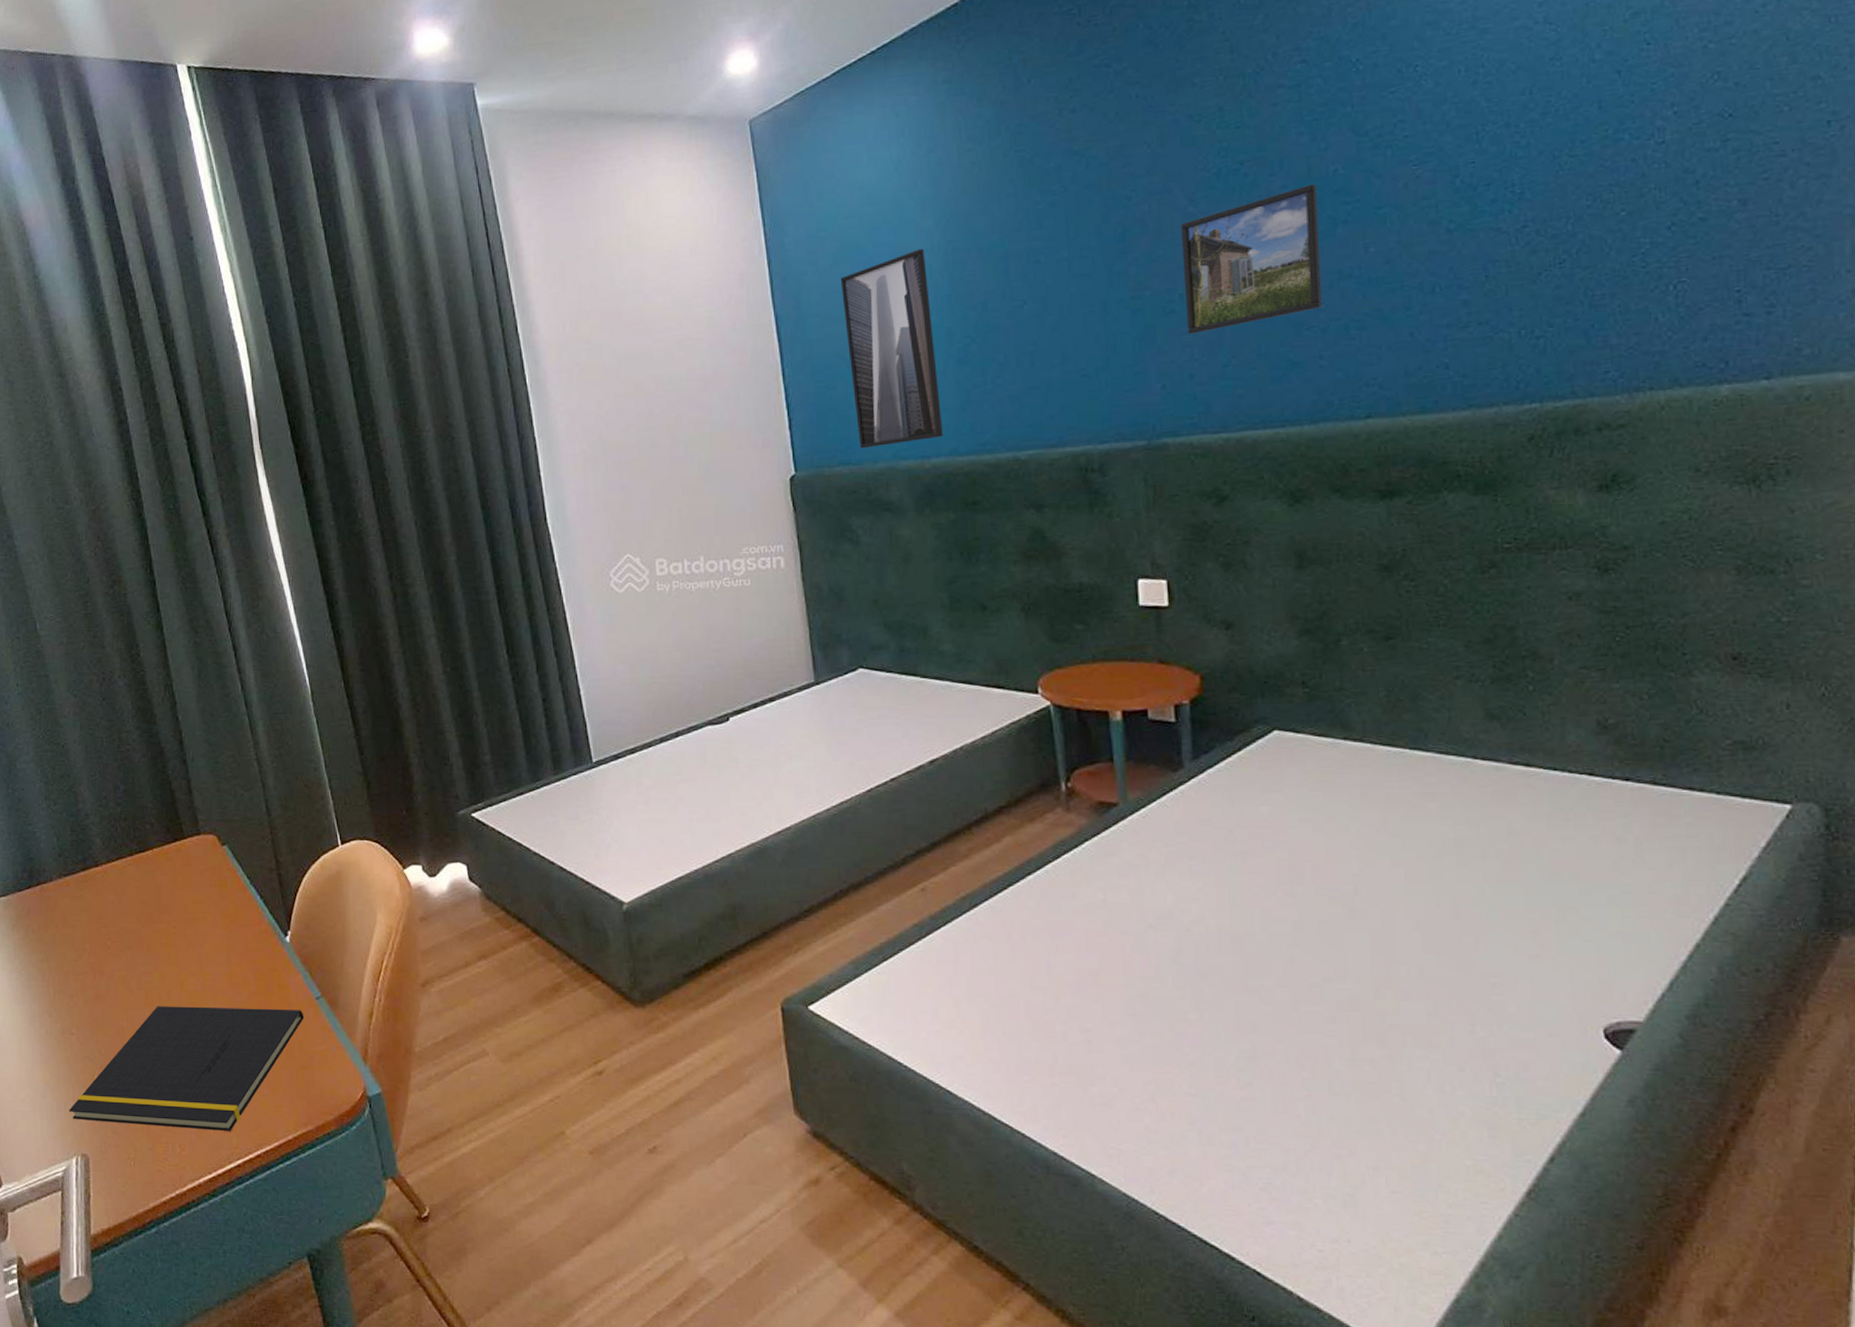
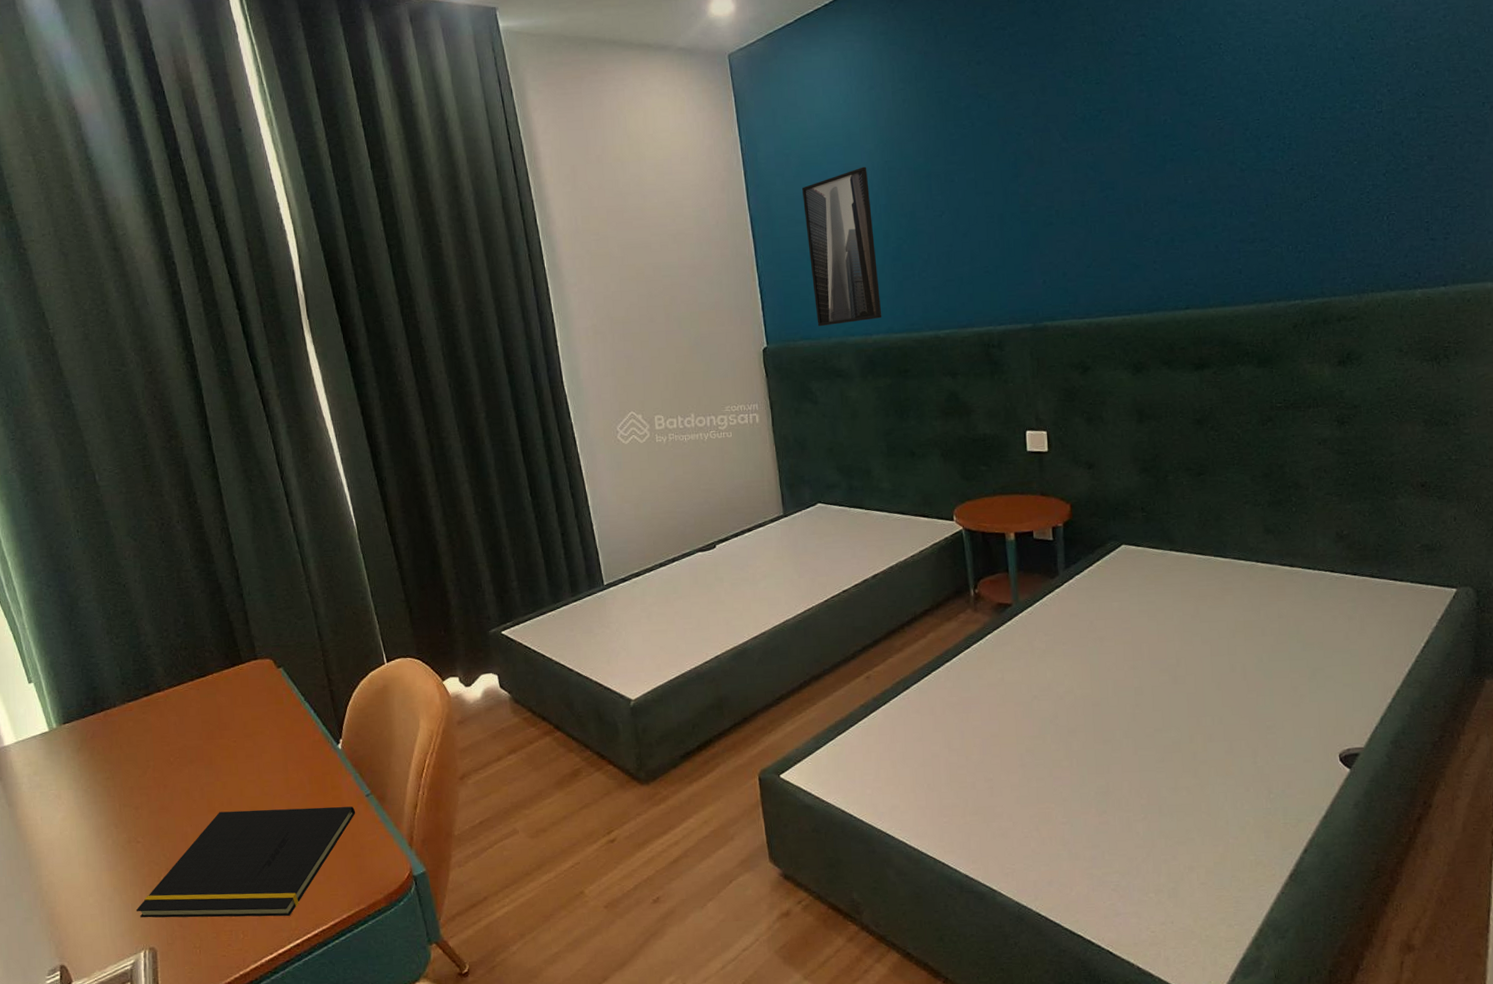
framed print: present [1181,184,1322,334] -> none [1057,129,1156,242]

